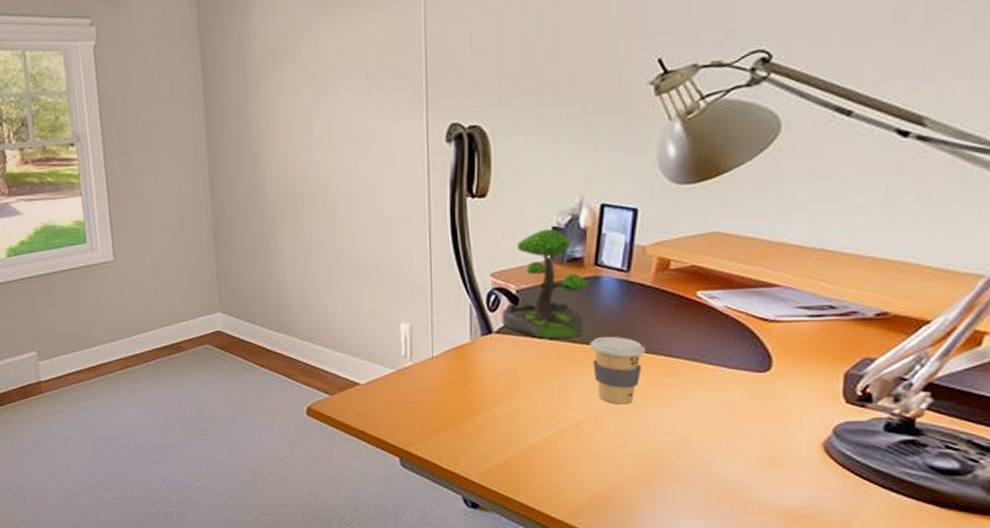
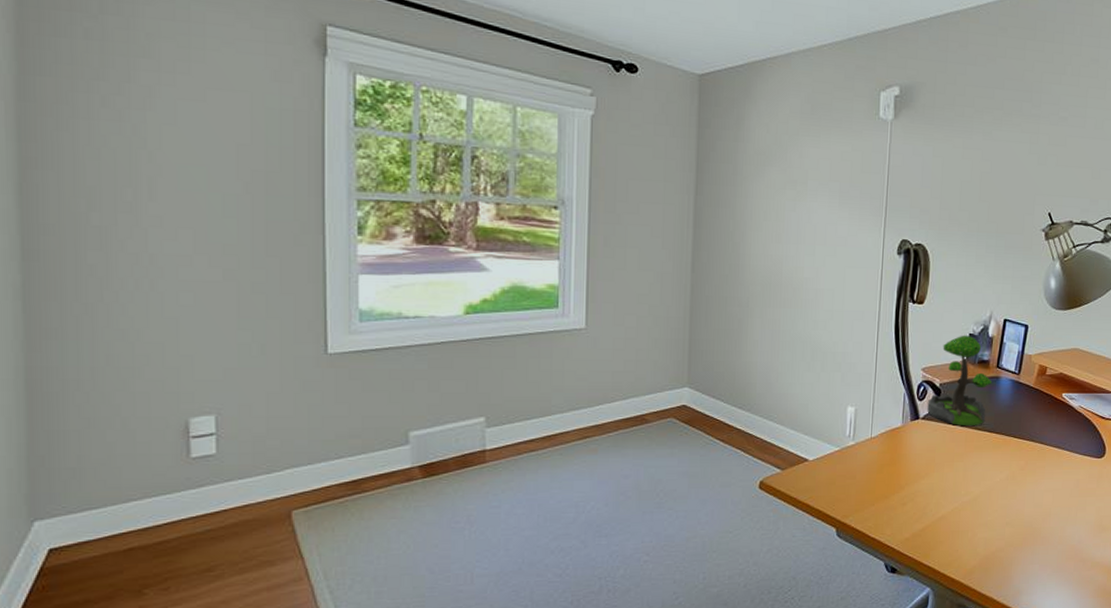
coffee cup: present [589,337,646,405] -> none [988,426,1027,482]

